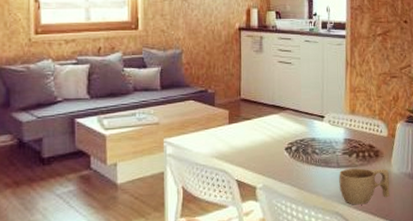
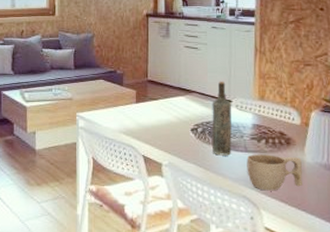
bottle: none [305,96,325,174] -> present [212,81,232,156]

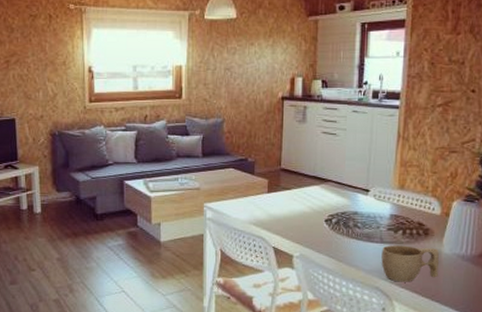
bottle: present [212,81,232,156] -> none [346,169,370,247]

